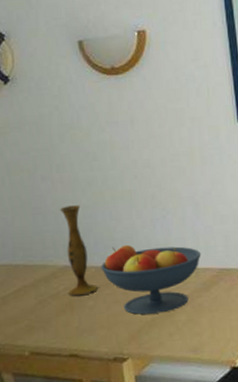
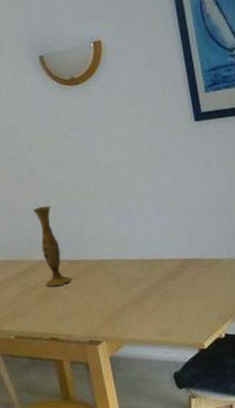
fruit bowl: present [101,244,201,315] -> none [72,239,166,303]

